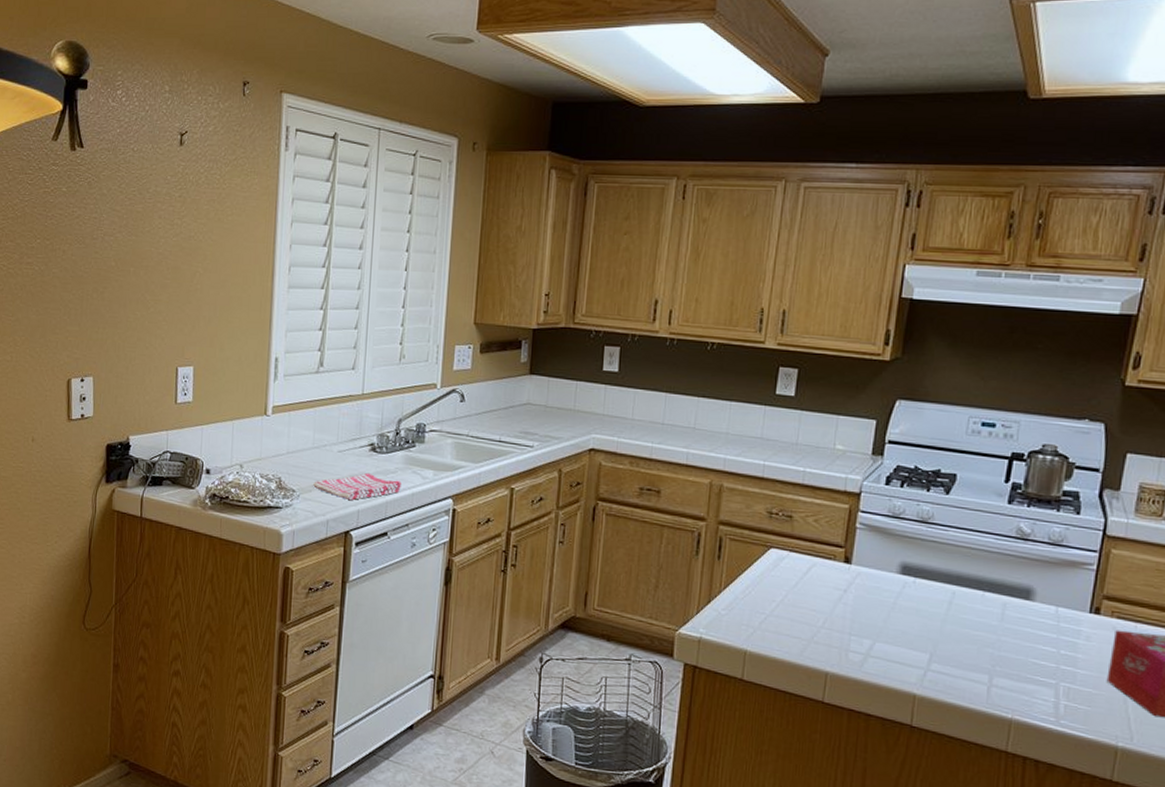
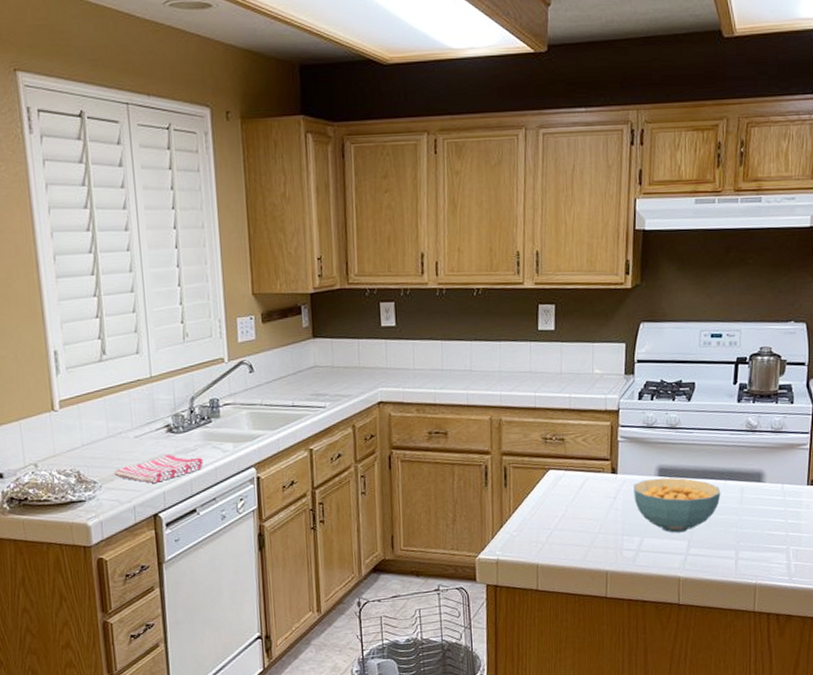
cereal bowl: none [868,575,977,644] -> present [633,477,721,533]

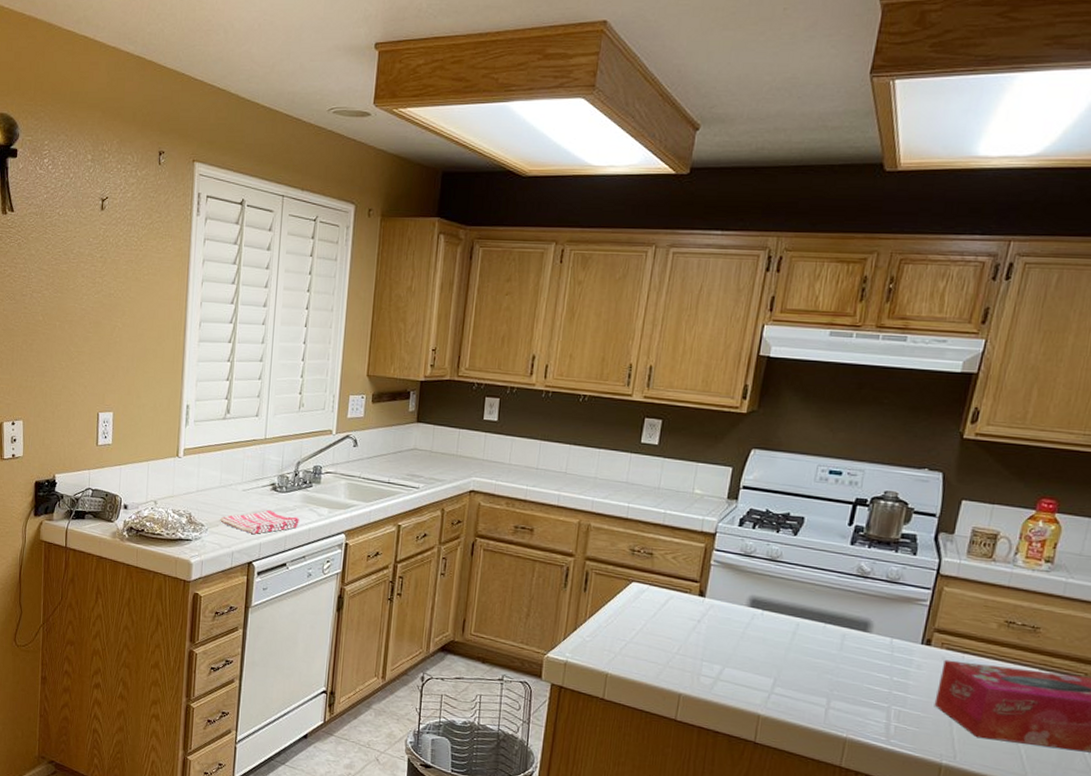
cereal bowl: present [633,477,721,533] -> none [719,608,819,670]

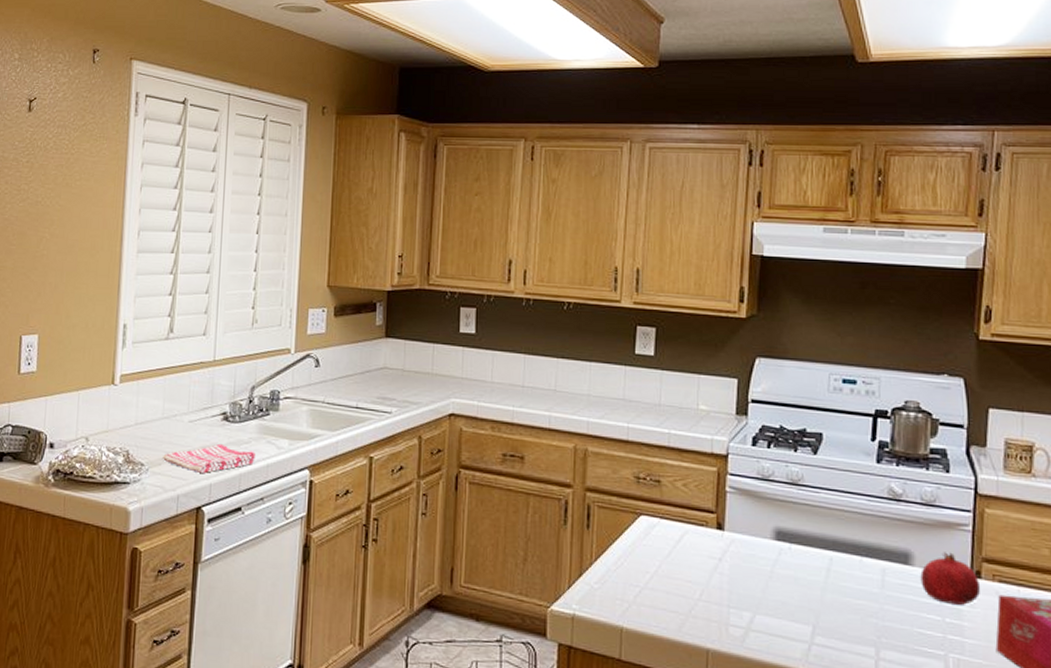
fruit: none [875,622,930,667] -> present [920,552,981,605]

